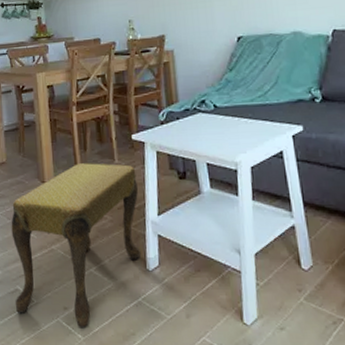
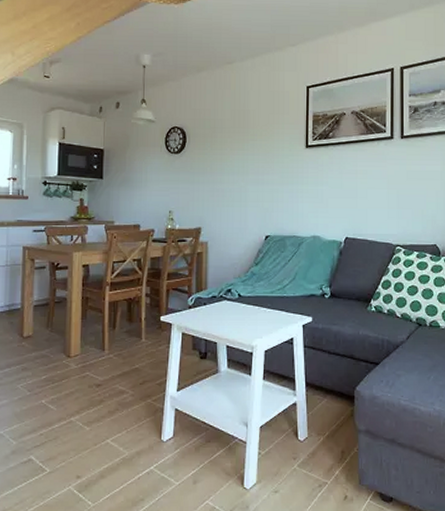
footstool: present [11,163,140,329] -> none [26,340,161,496]

